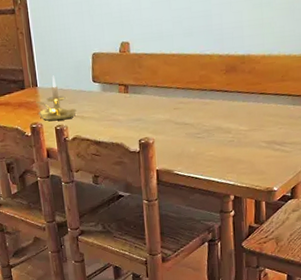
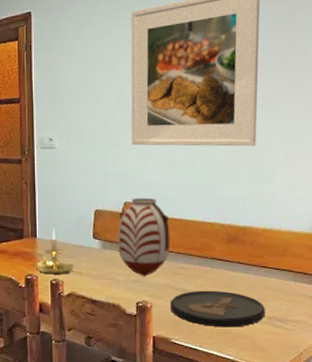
vase: none [116,35,169,115] -> present [118,197,170,277]
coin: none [171,121,264,156] -> present [170,290,265,327]

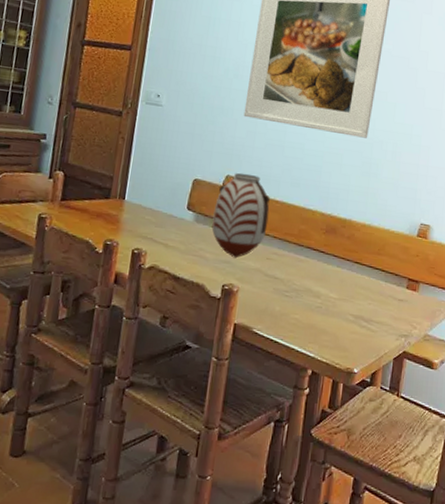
candle holder: present [33,228,74,274] -> none [117,192,161,244]
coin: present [170,290,265,327] -> none [257,279,353,323]

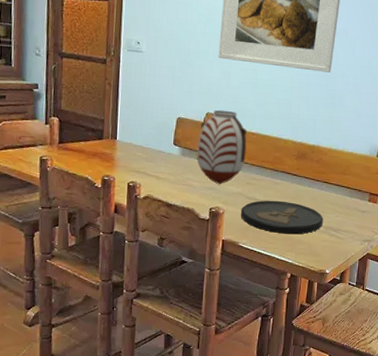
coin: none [257,279,353,323] -> present [240,200,323,235]

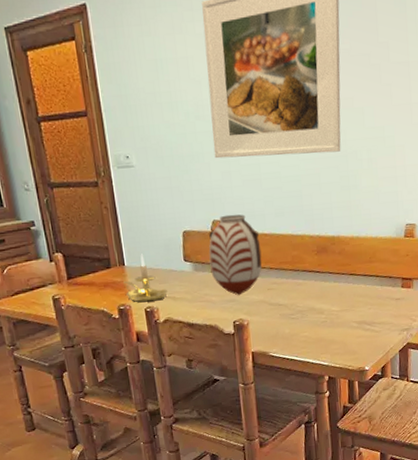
candle holder: none [112,131,153,177] -> present [123,254,168,303]
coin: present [240,200,323,235] -> none [265,301,355,337]

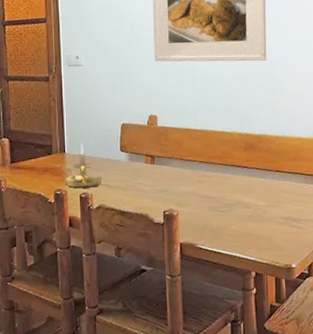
vase: present [208,214,262,296] -> none [144,110,193,187]

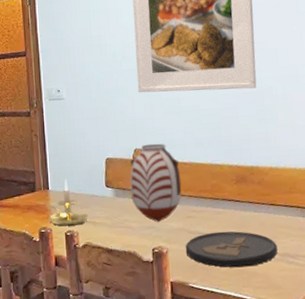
vase: none [144,110,193,187] -> present [130,143,182,223]
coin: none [194,195,281,230] -> present [185,231,278,268]

